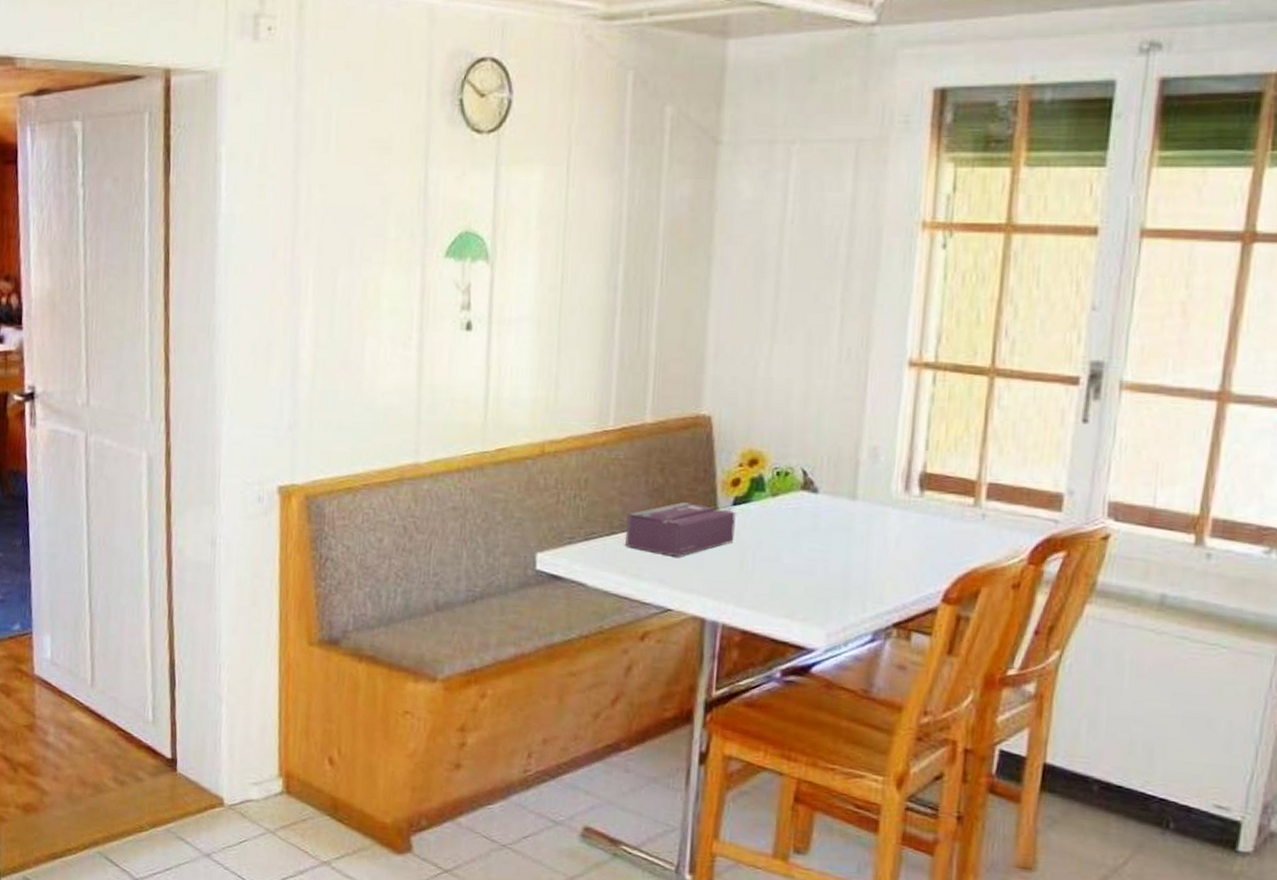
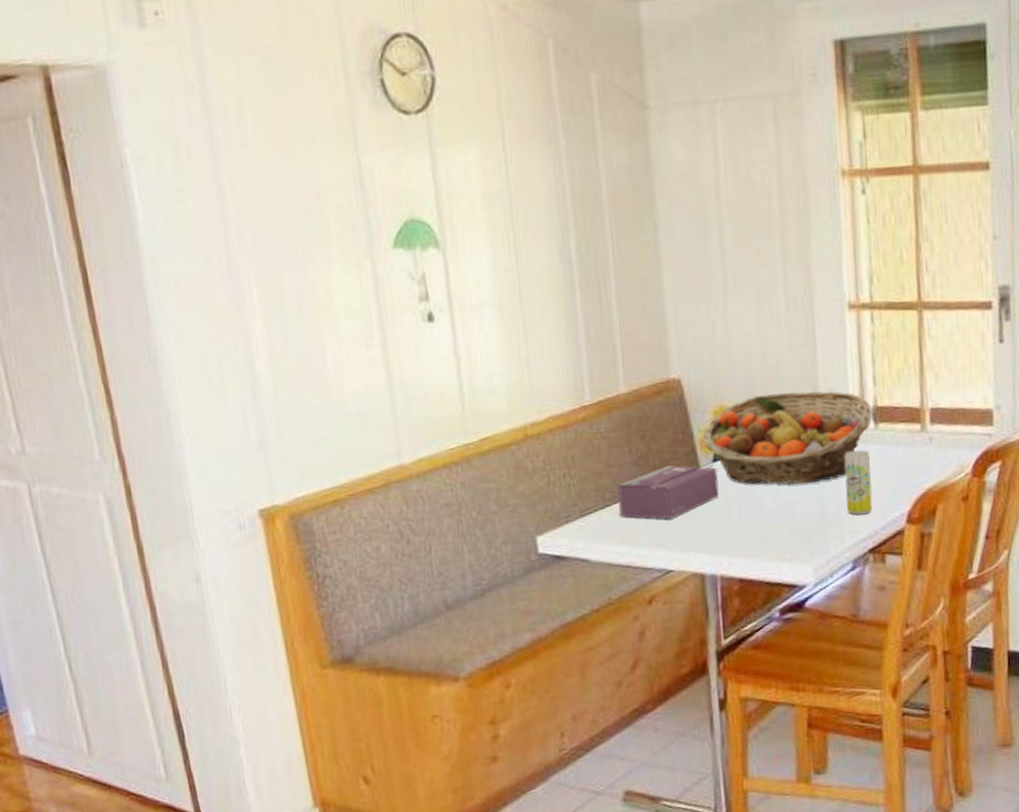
fruit basket: none [725,444,920,543] -> present [702,391,873,485]
beverage can: none [875,515,910,585] -> present [844,450,873,515]

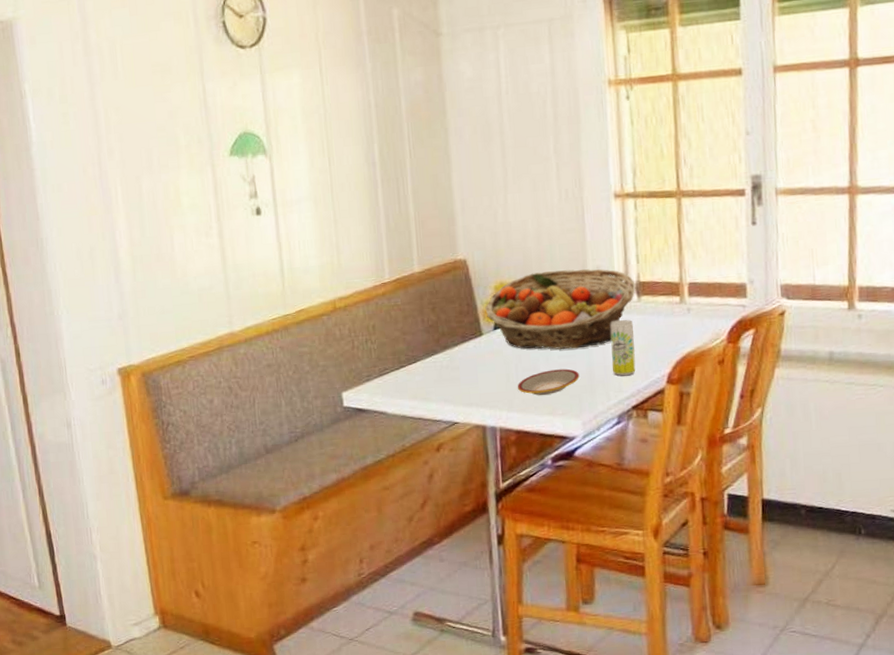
tissue box: present [617,465,719,519] -> none [411,332,499,379]
plate: none [740,507,810,538] -> present [517,368,579,395]

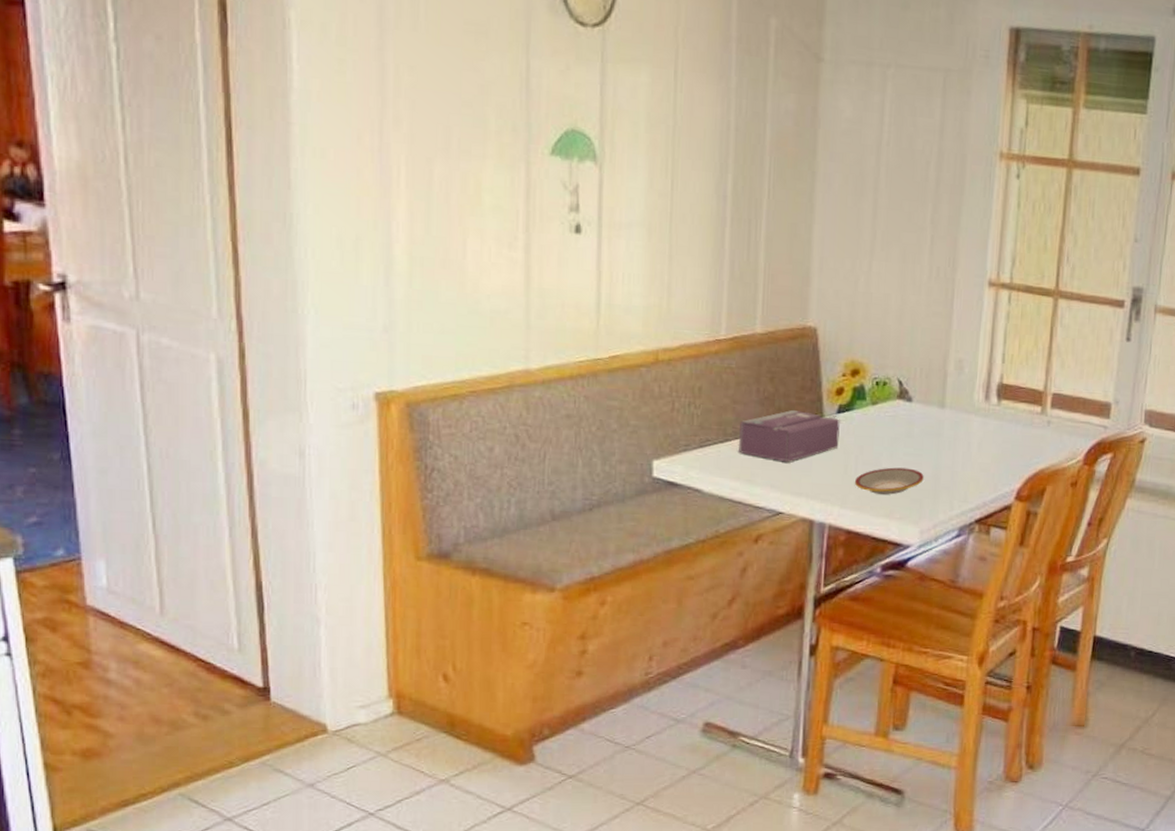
tissue box: none [411,332,499,379] -> present [738,409,840,463]
fruit basket: present [485,269,636,350] -> none [830,355,998,448]
beverage can: present [610,319,636,376] -> none [960,422,990,486]

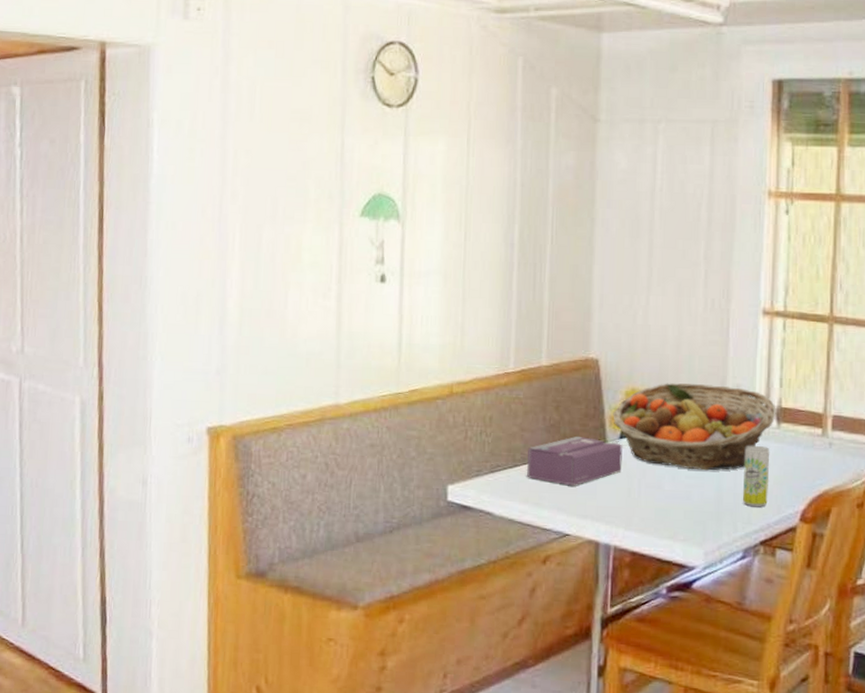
fruit basket: none [830,355,998,448] -> present [613,383,776,471]
plate: present [854,467,924,495] -> none [638,490,706,517]
beverage can: none [960,422,990,486] -> present [743,445,770,507]

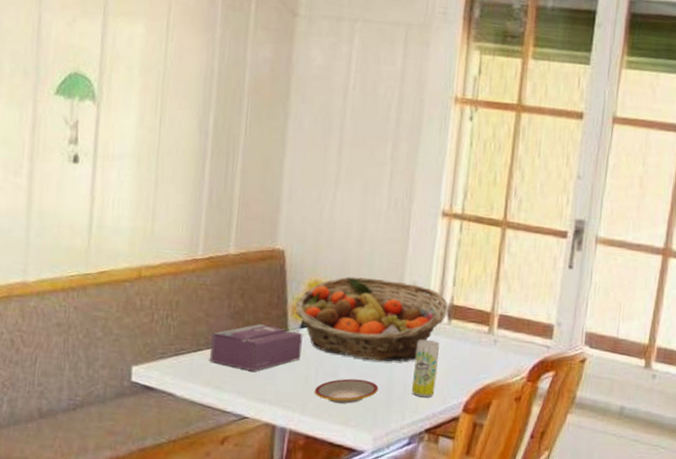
plate: none [638,490,706,517] -> present [314,378,378,404]

